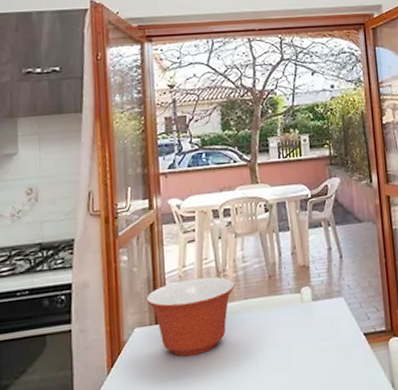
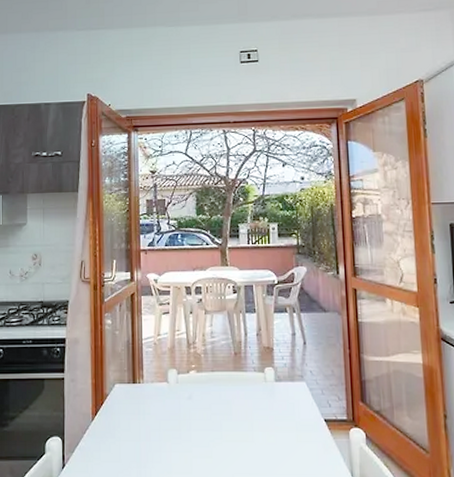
mixing bowl: present [146,276,235,357] -> none [125,347,203,415]

